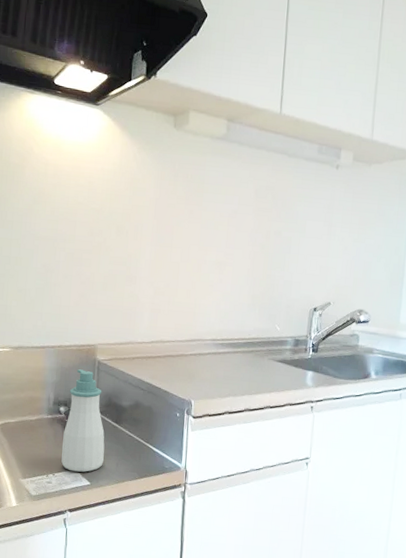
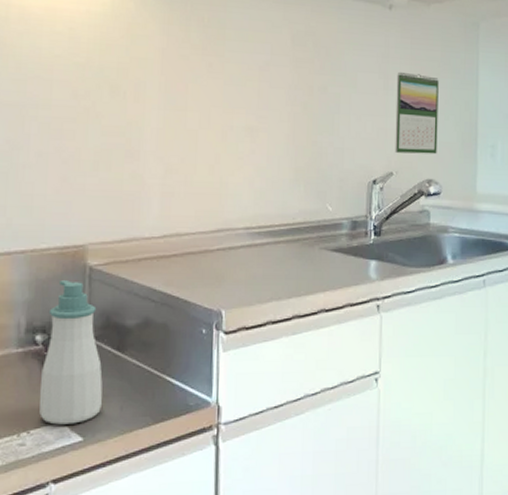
calendar: none [333,220,374,290] -> present [395,71,439,154]

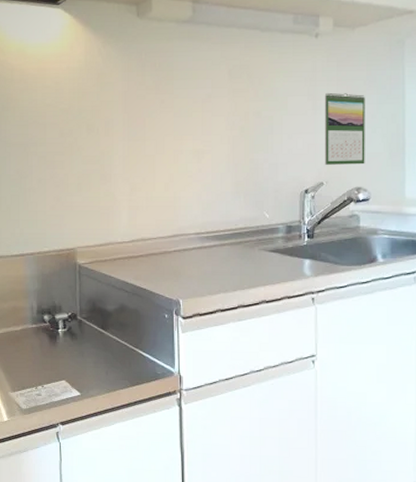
soap bottle: present [39,280,103,425] -> none [48,275,92,382]

